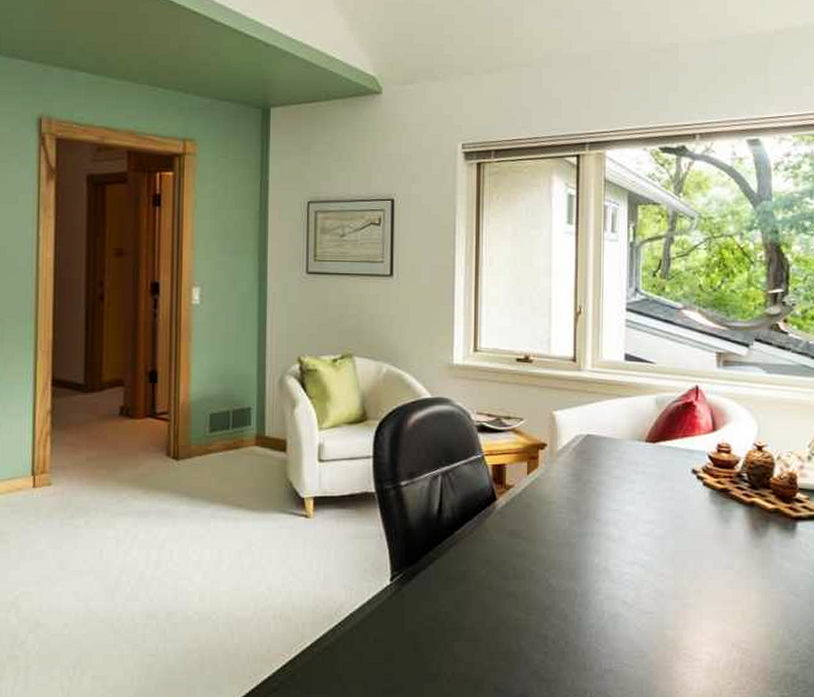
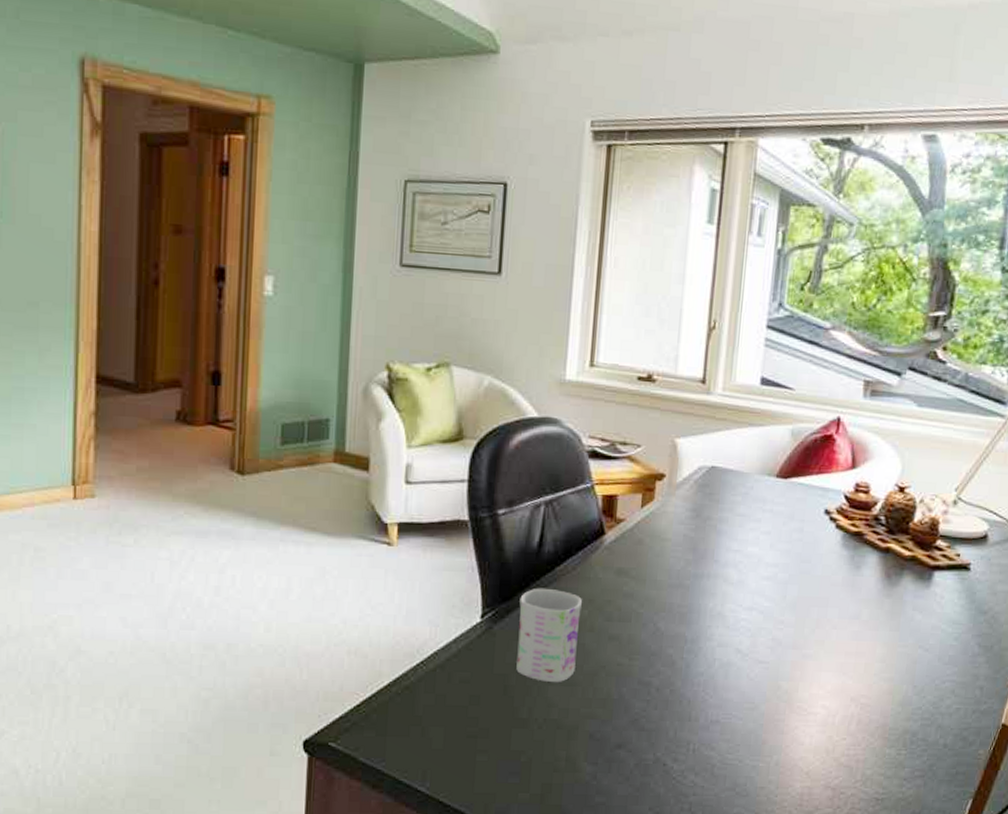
mug: none [424,551,480,638] -> present [516,587,582,682]

